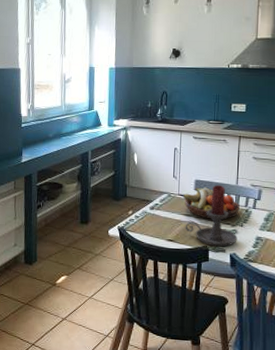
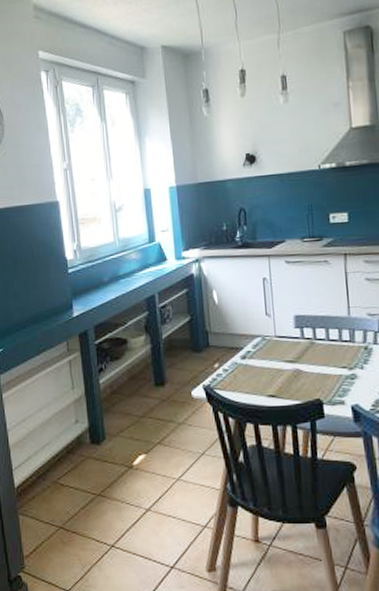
fruit bowl: present [183,187,241,219] -> none [280,323,358,364]
candle holder: present [185,184,237,247] -> none [288,318,358,398]

